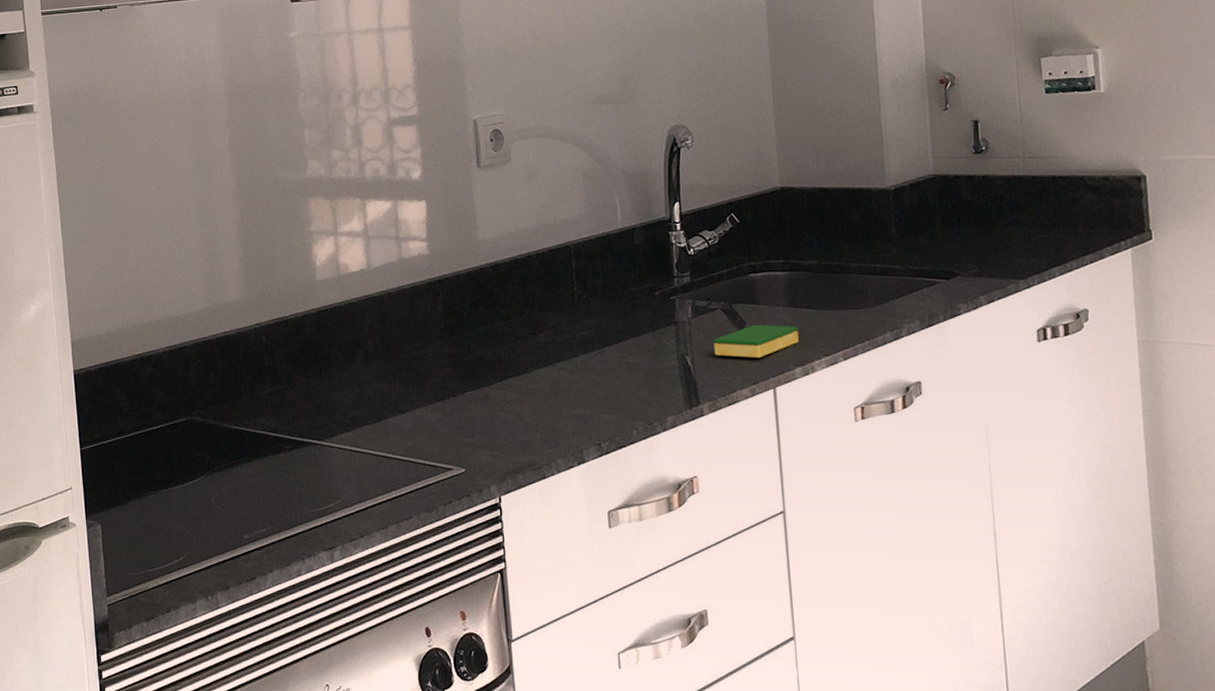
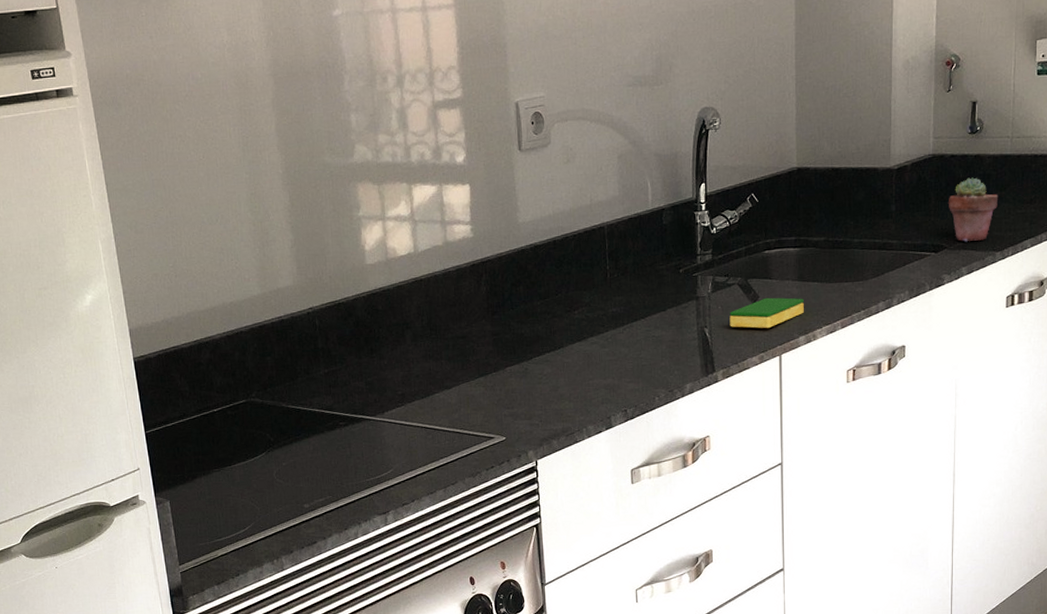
potted succulent: none [957,199,1015,268] -> present [949,177,999,241]

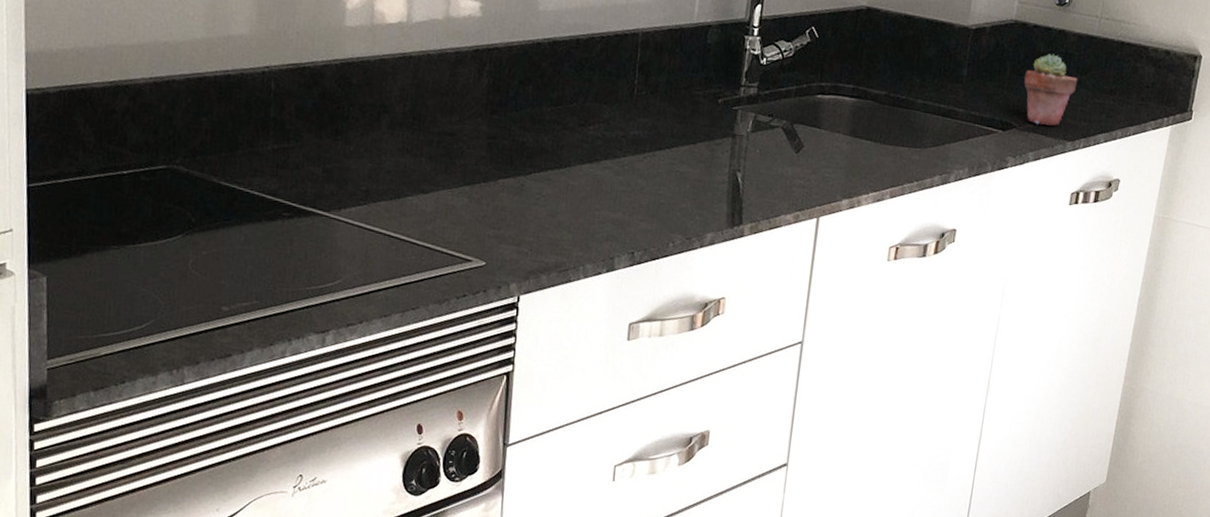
dish sponge: present [729,297,804,329] -> none [766,148,853,185]

